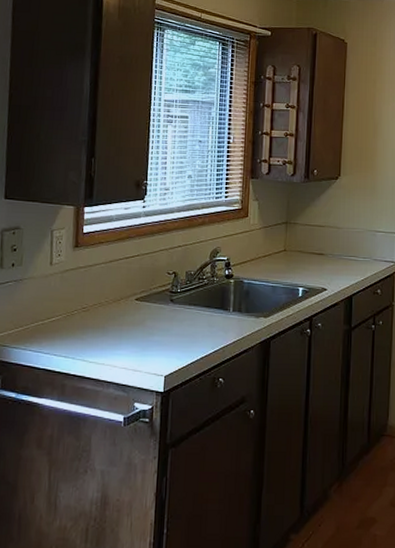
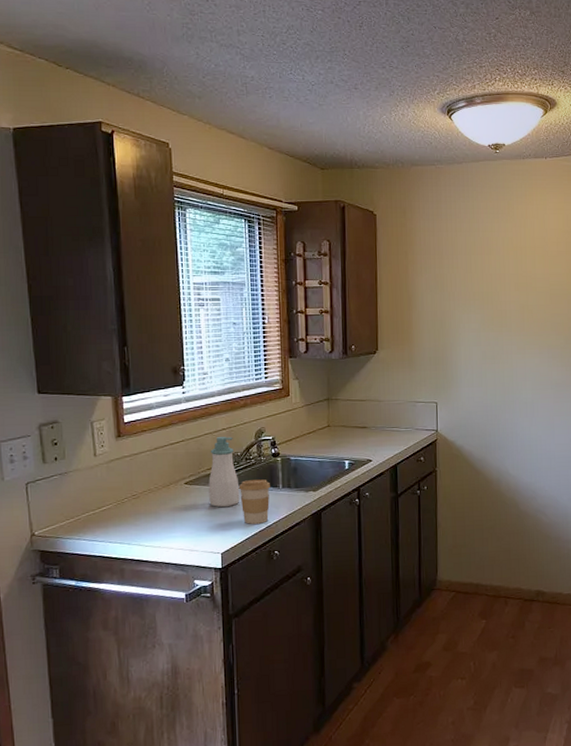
soap bottle: none [158,254,190,328] -> present [208,437,240,508]
coffee cup: none [188,301,221,348] -> present [238,479,270,524]

